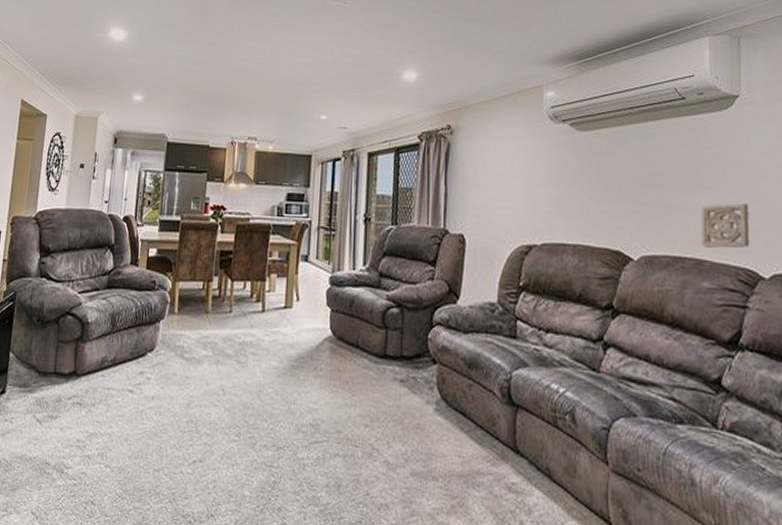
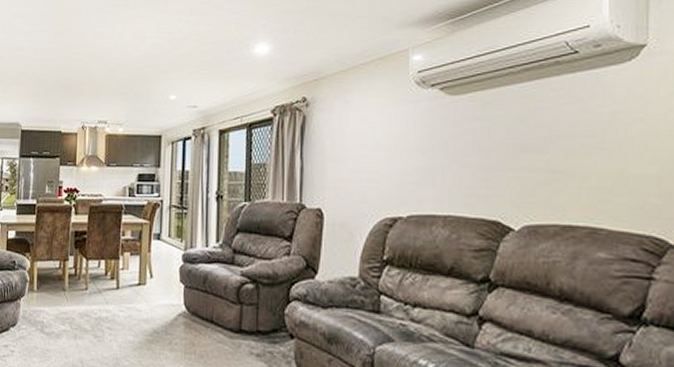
wall ornament: present [701,203,750,248] -> none [597,165,658,215]

